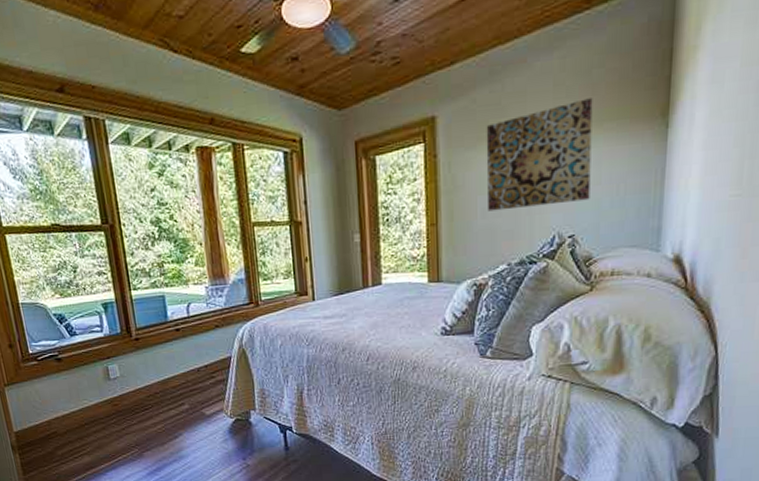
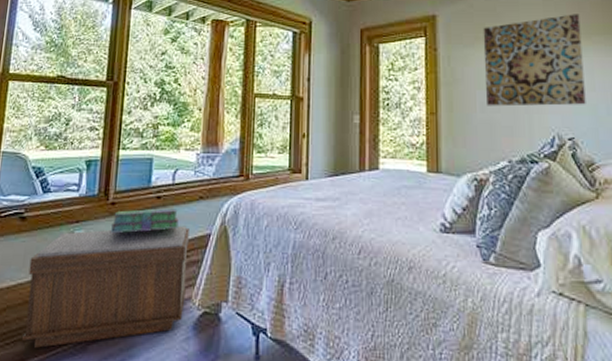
bench: none [75,352,219,458] -> present [21,225,189,348]
stack of books: none [139,338,201,365] -> present [110,208,179,234]

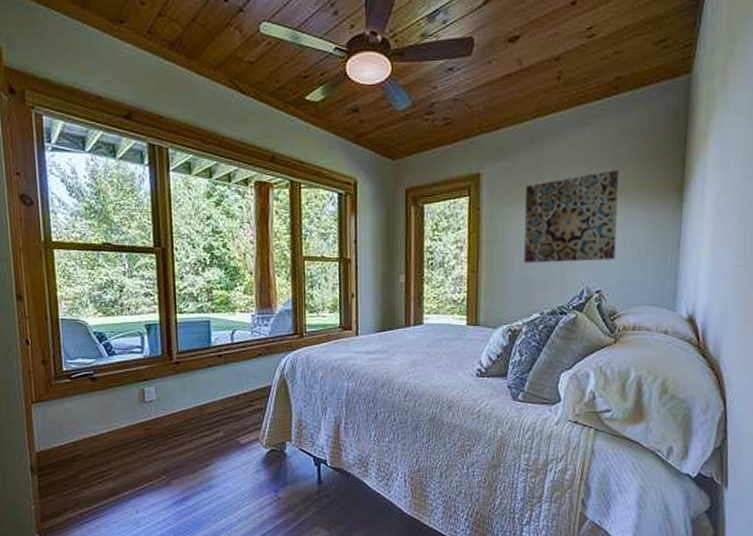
bench: present [21,225,189,348] -> none [107,380,253,484]
stack of books: present [110,208,179,234] -> none [177,365,241,389]

